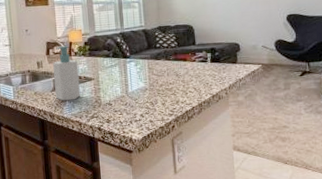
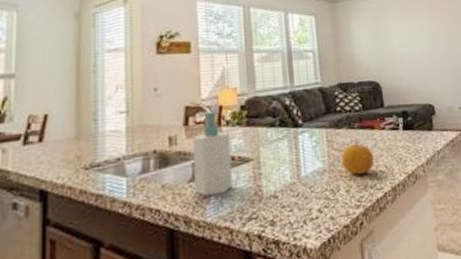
fruit: none [159,68,185,93] -> present [341,139,374,175]

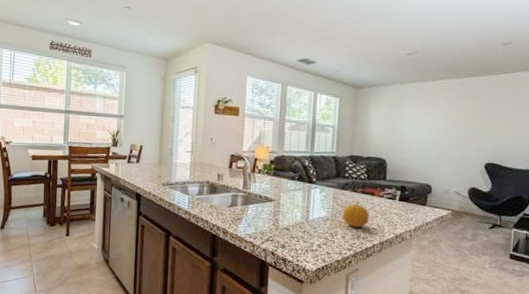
soap bottle: present [193,111,233,196] -> none [232,161,260,219]

